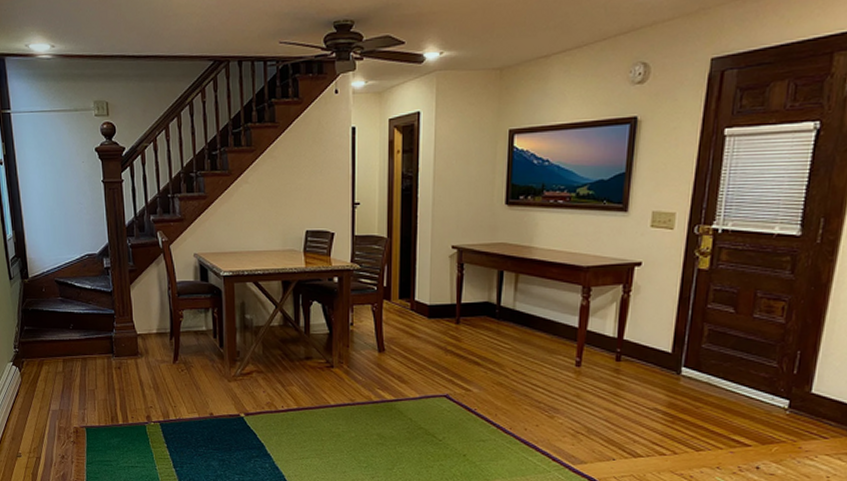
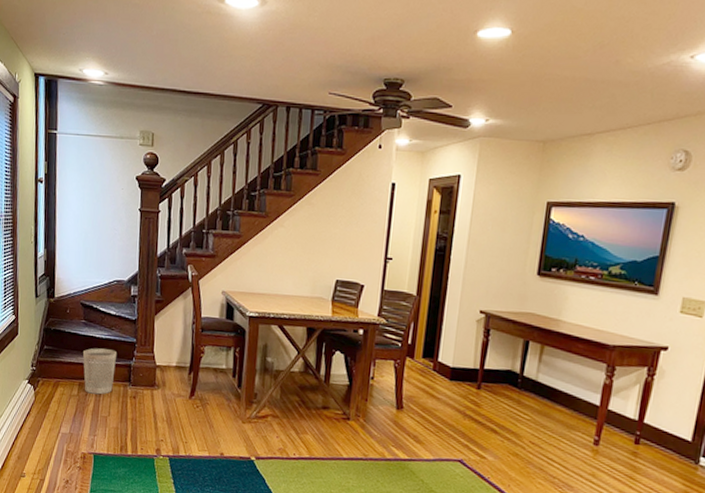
wastebasket: none [62,323,97,369] -> present [82,348,116,395]

